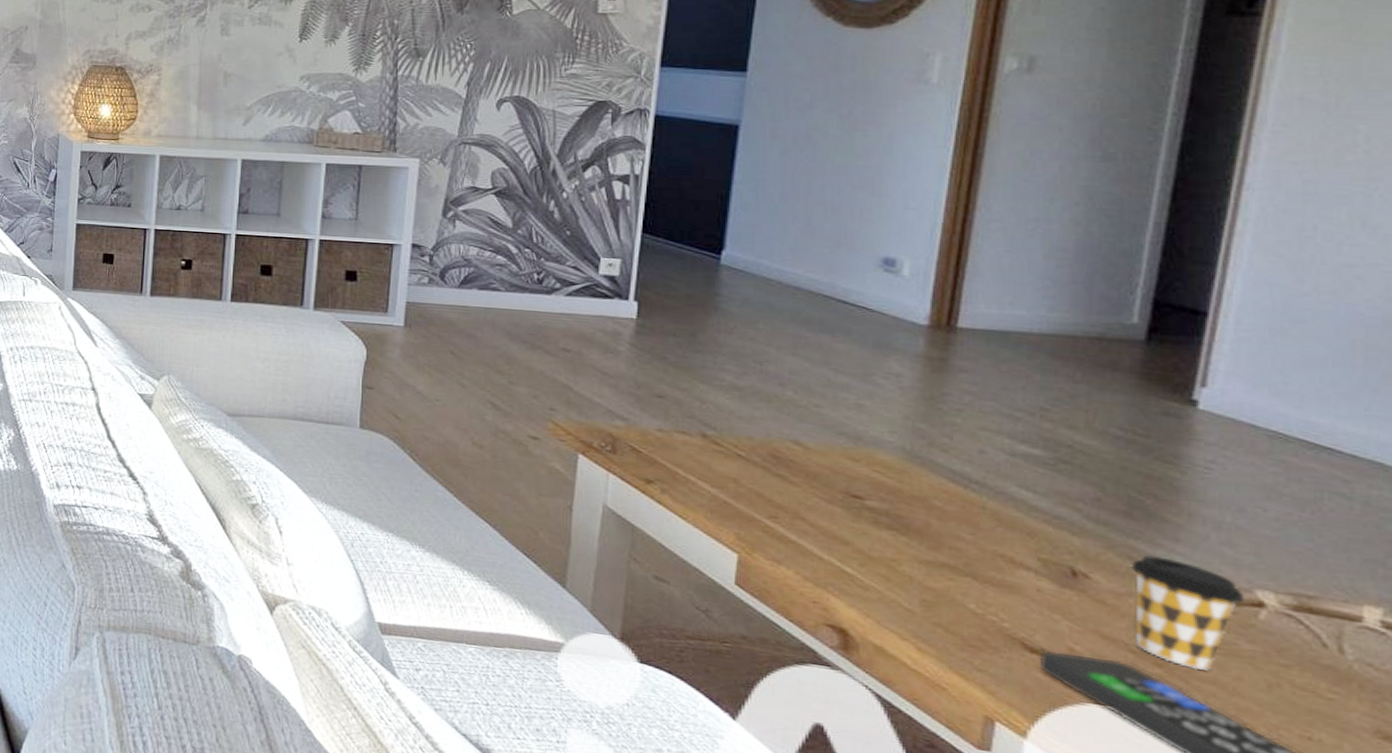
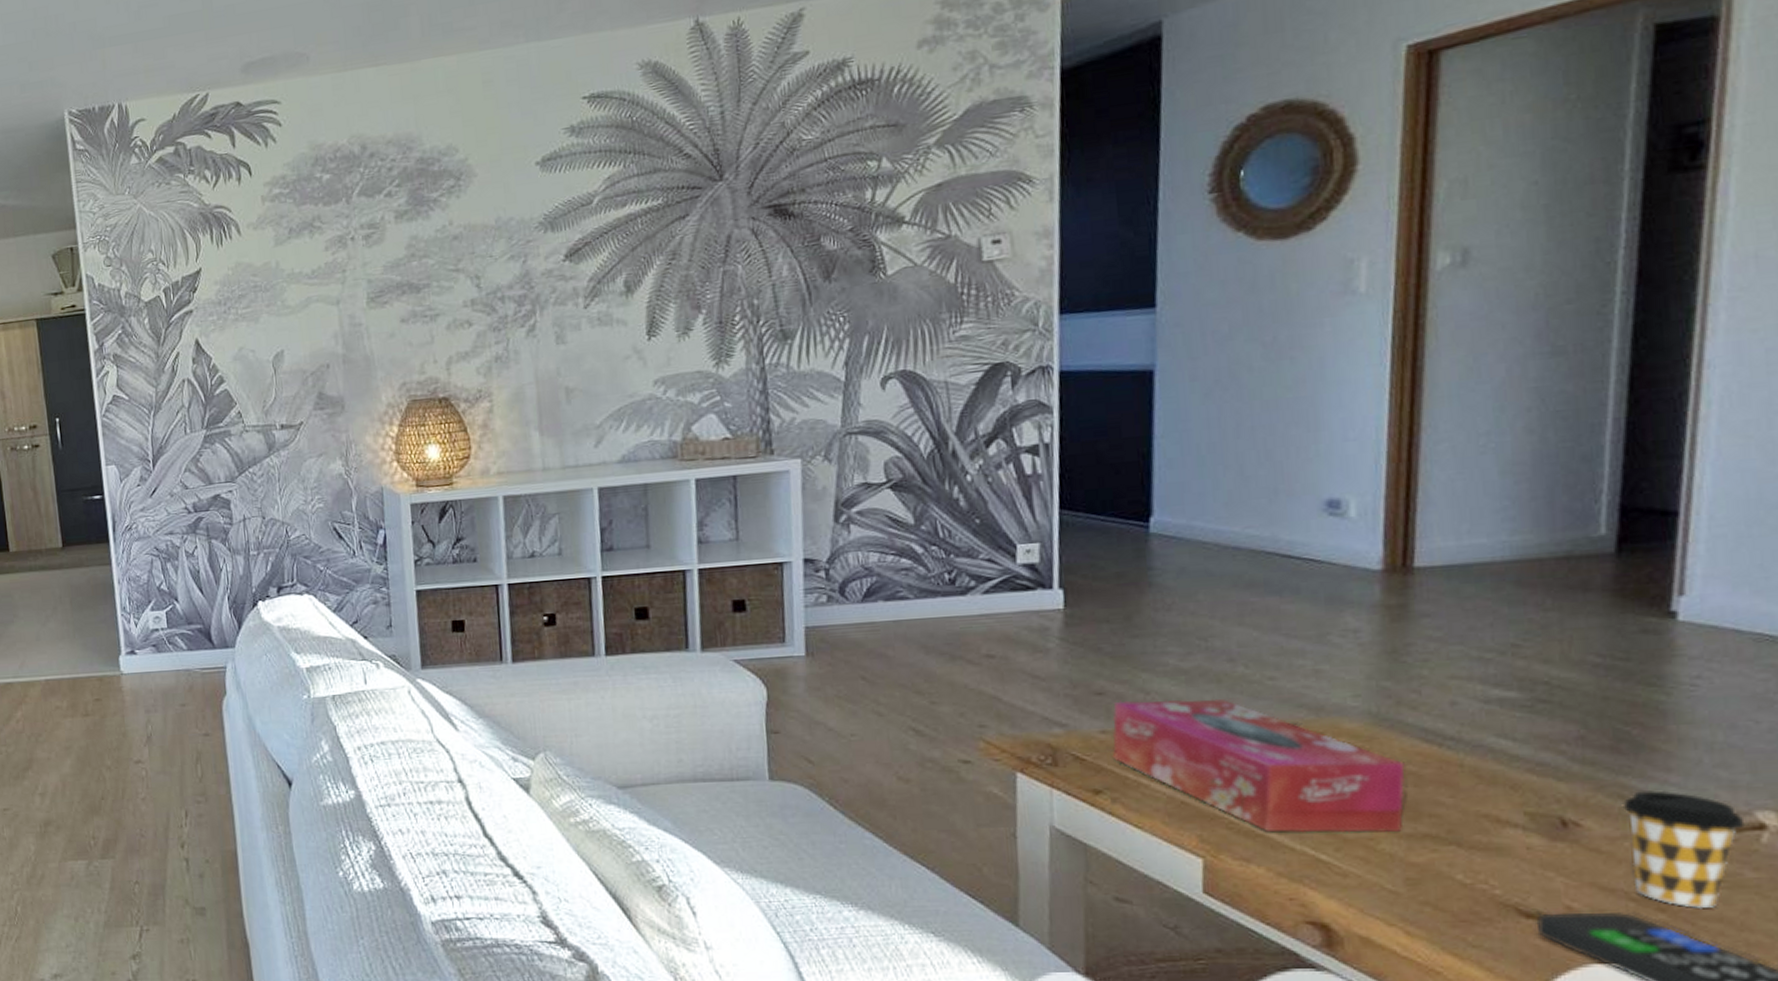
tissue box: none [665,405,931,558] -> present [1112,699,1405,833]

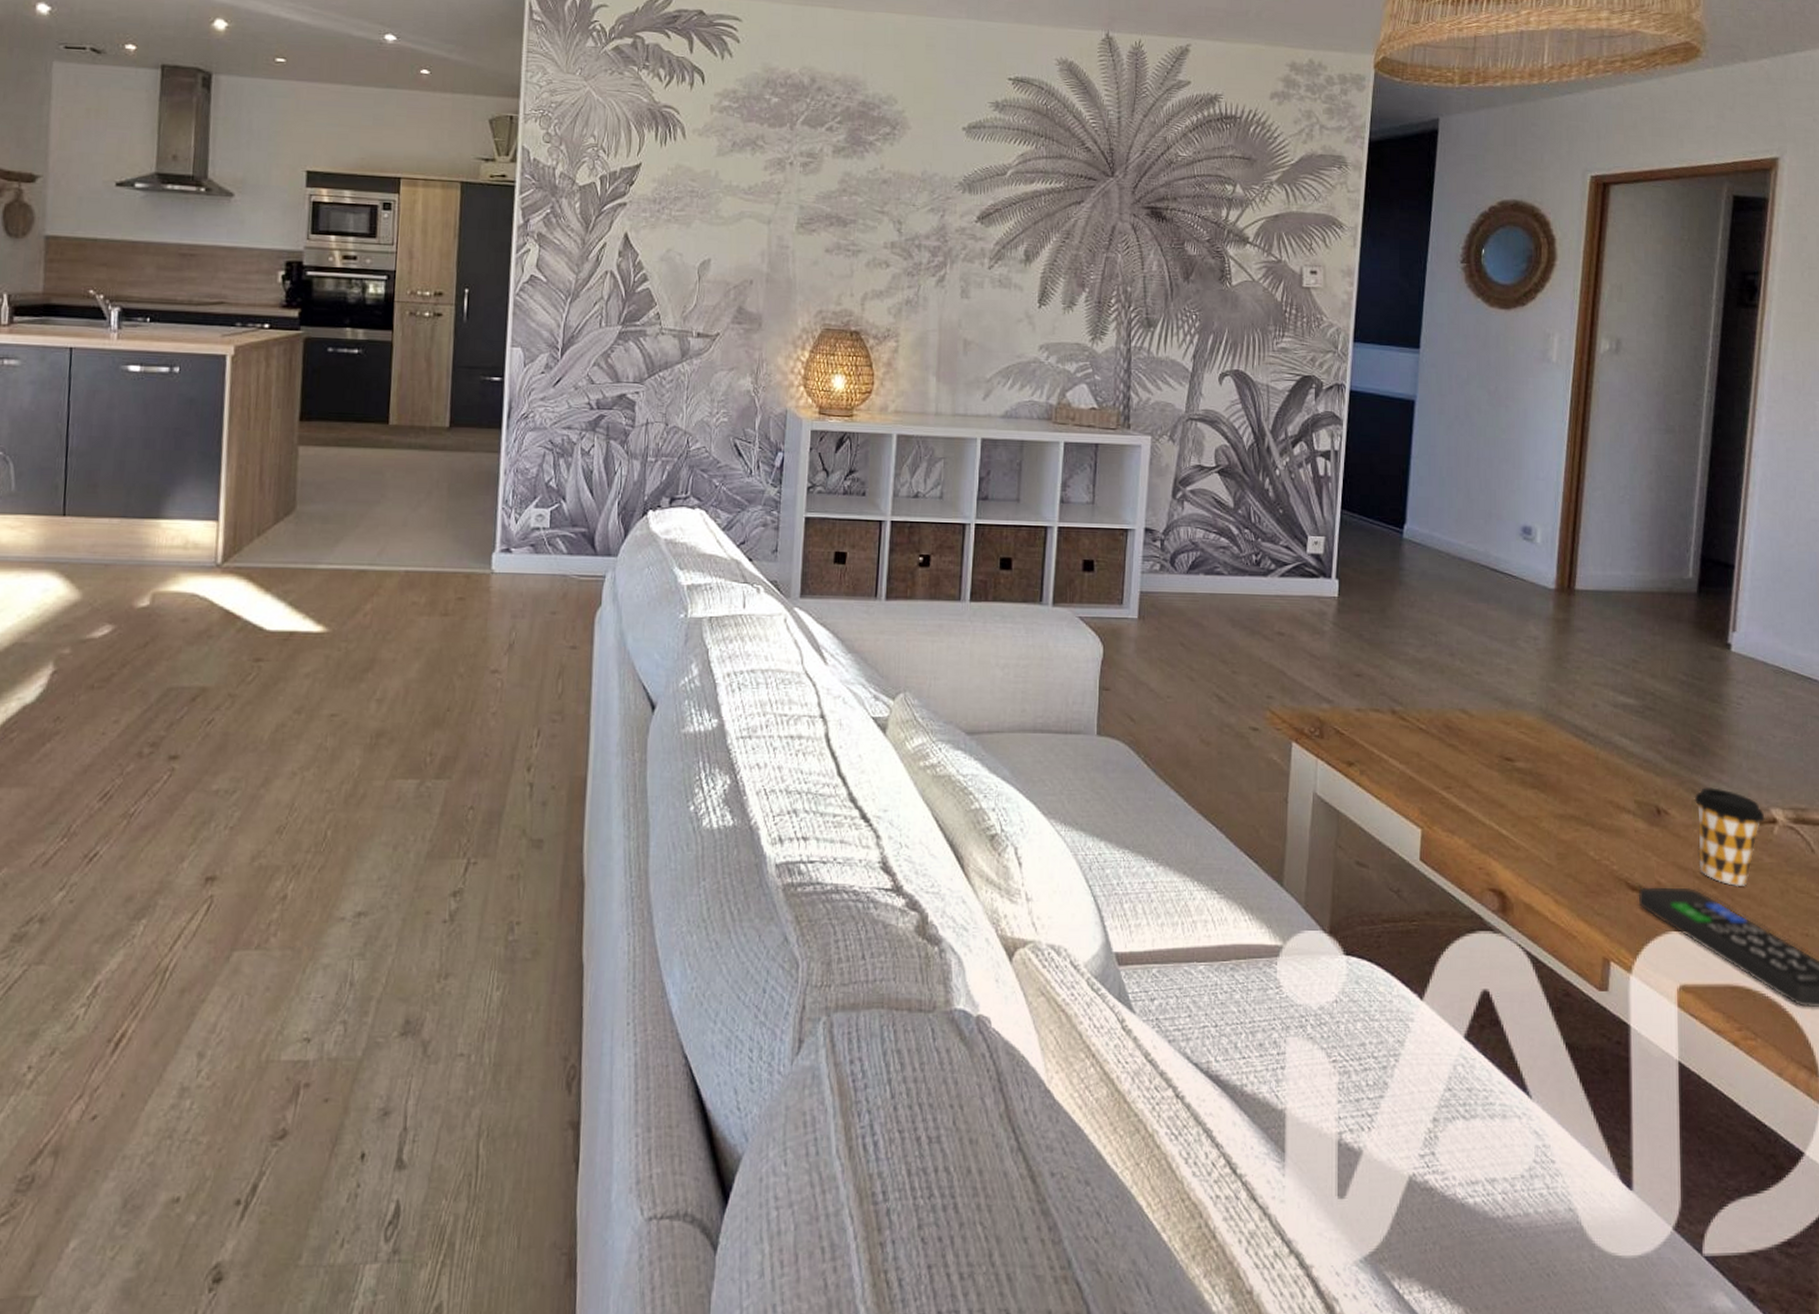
tissue box: present [1112,699,1405,833] -> none [1363,683,1561,813]

